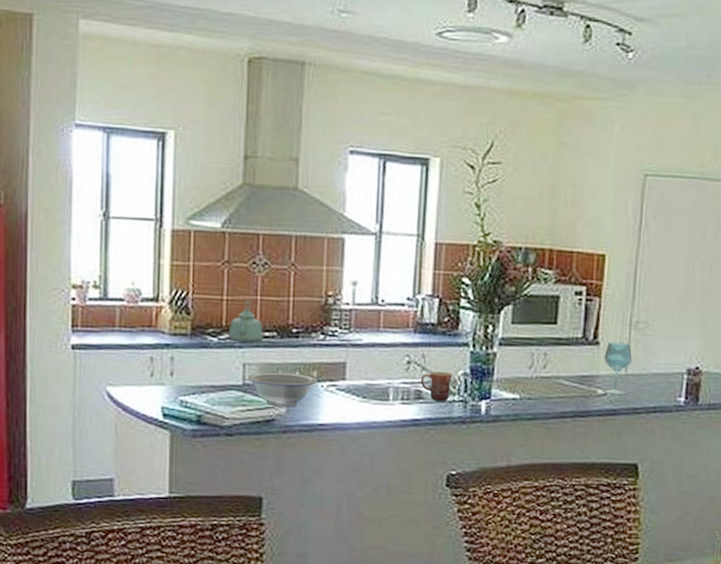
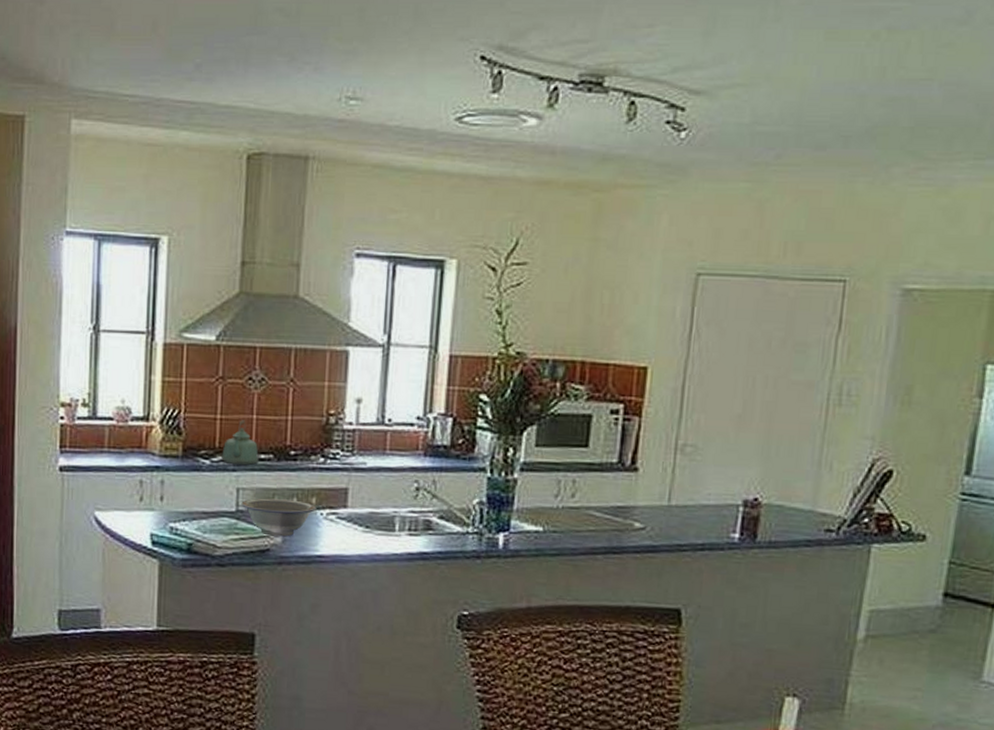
mug: present [420,371,453,401] -> none [430,499,467,533]
wine glass: present [603,342,633,396] -> none [641,468,677,530]

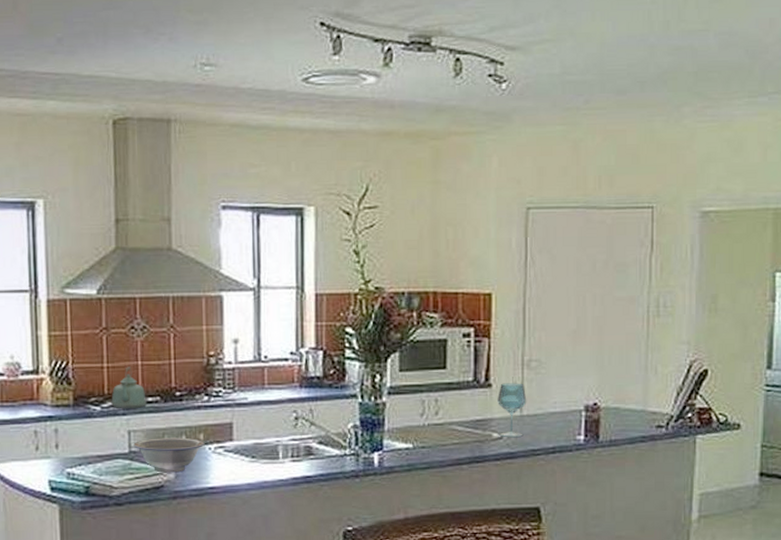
wine glass: none [641,468,677,530] -> present [498,383,527,438]

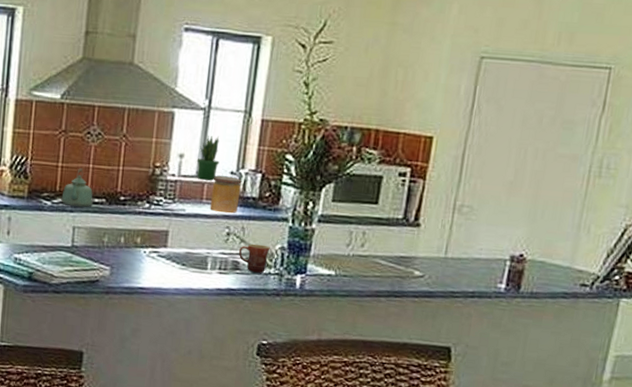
bowl: present [133,437,205,473] -> none [76,236,141,270]
planter: none [252,316,277,365] -> present [196,135,220,182]
jar: none [273,357,303,397] -> present [210,175,242,214]
mug: none [309,425,342,456] -> present [238,243,270,273]
wine glass: present [498,383,527,438] -> none [421,224,454,279]

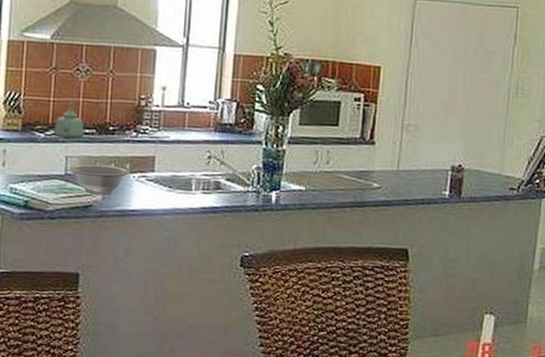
bowl: none [76,236,141,270] -> present [69,164,130,195]
planter: present [196,135,220,182] -> none [178,69,199,111]
jar: present [210,175,242,214] -> none [192,105,219,139]
mug: present [238,243,270,273] -> none [219,165,248,191]

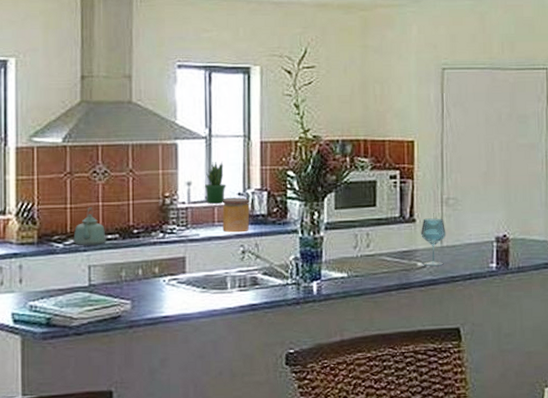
bowl: present [69,164,130,195] -> none [93,271,160,304]
planter: none [178,69,199,111] -> present [204,161,226,205]
jar: none [192,105,219,139] -> present [222,198,250,233]
wine glass: none [378,142,404,189] -> present [421,218,446,267]

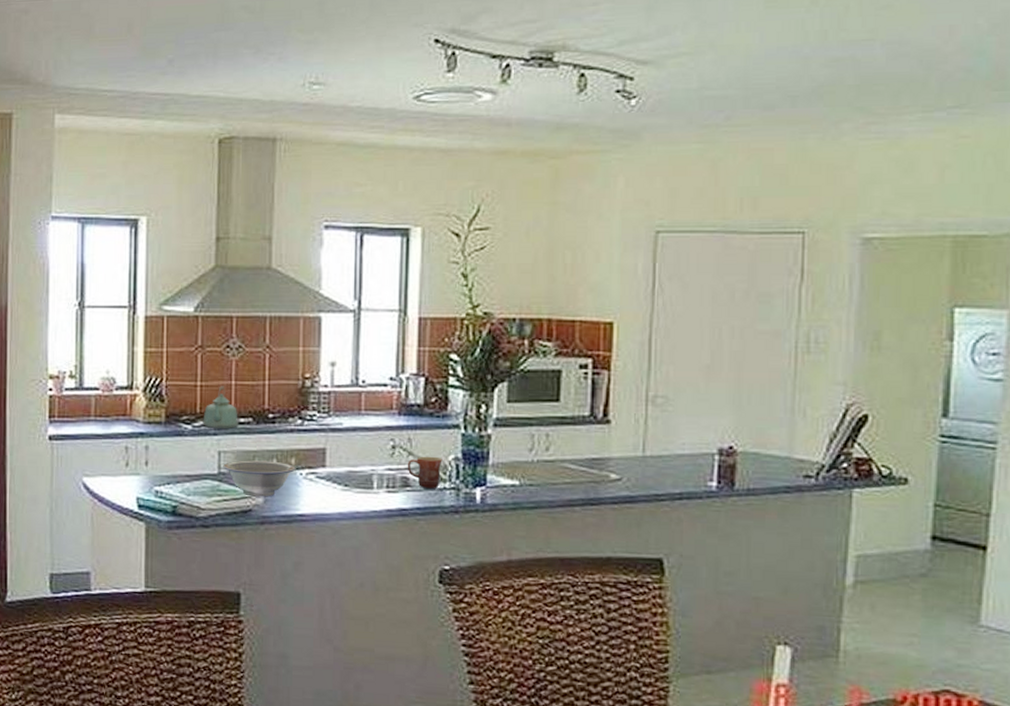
bowl: none [93,271,160,304] -> present [223,460,296,497]
planter: present [204,161,226,205] -> none [350,339,376,390]
jar: present [222,198,250,233] -> none [370,383,403,424]
mug: none [255,258,285,285] -> present [407,456,443,489]
wine glass: present [421,218,446,267] -> none [617,420,651,481]

